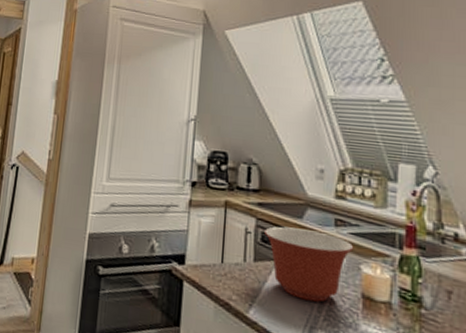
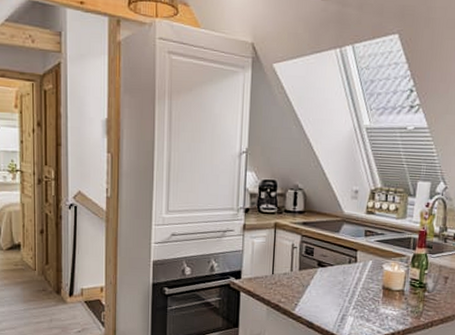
mixing bowl: present [265,226,354,302] -> none [308,240,379,296]

